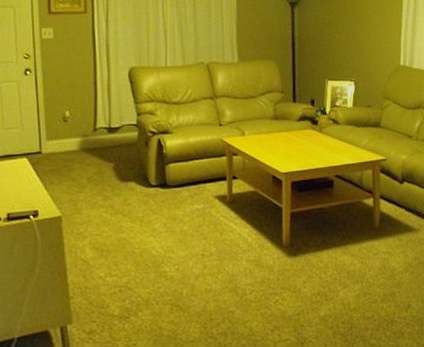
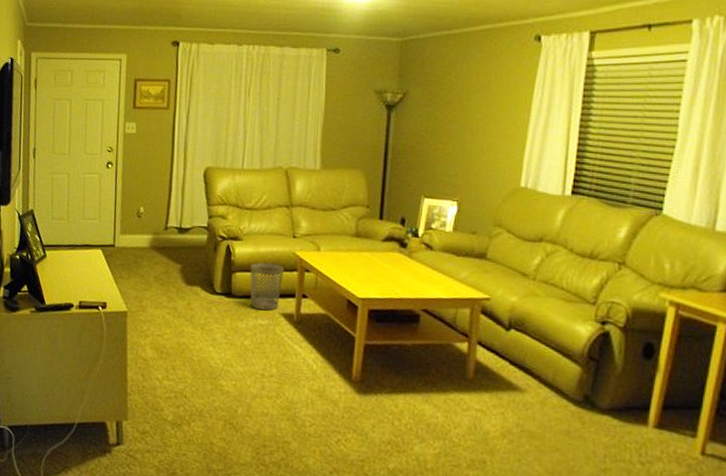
wastebasket: none [181,152,214,196] -> present [249,263,284,311]

